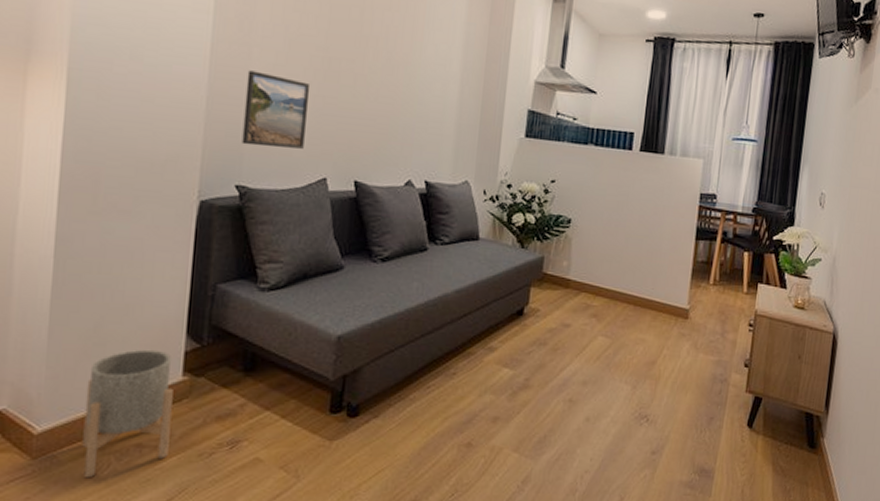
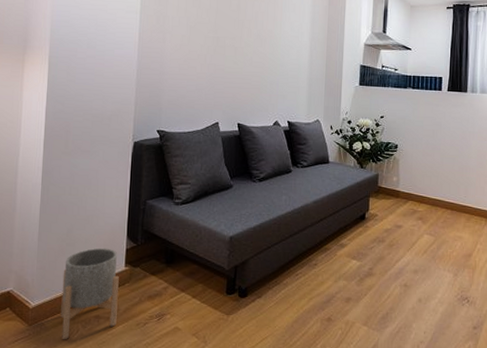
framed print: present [242,70,311,149] -> none [160,50,205,102]

